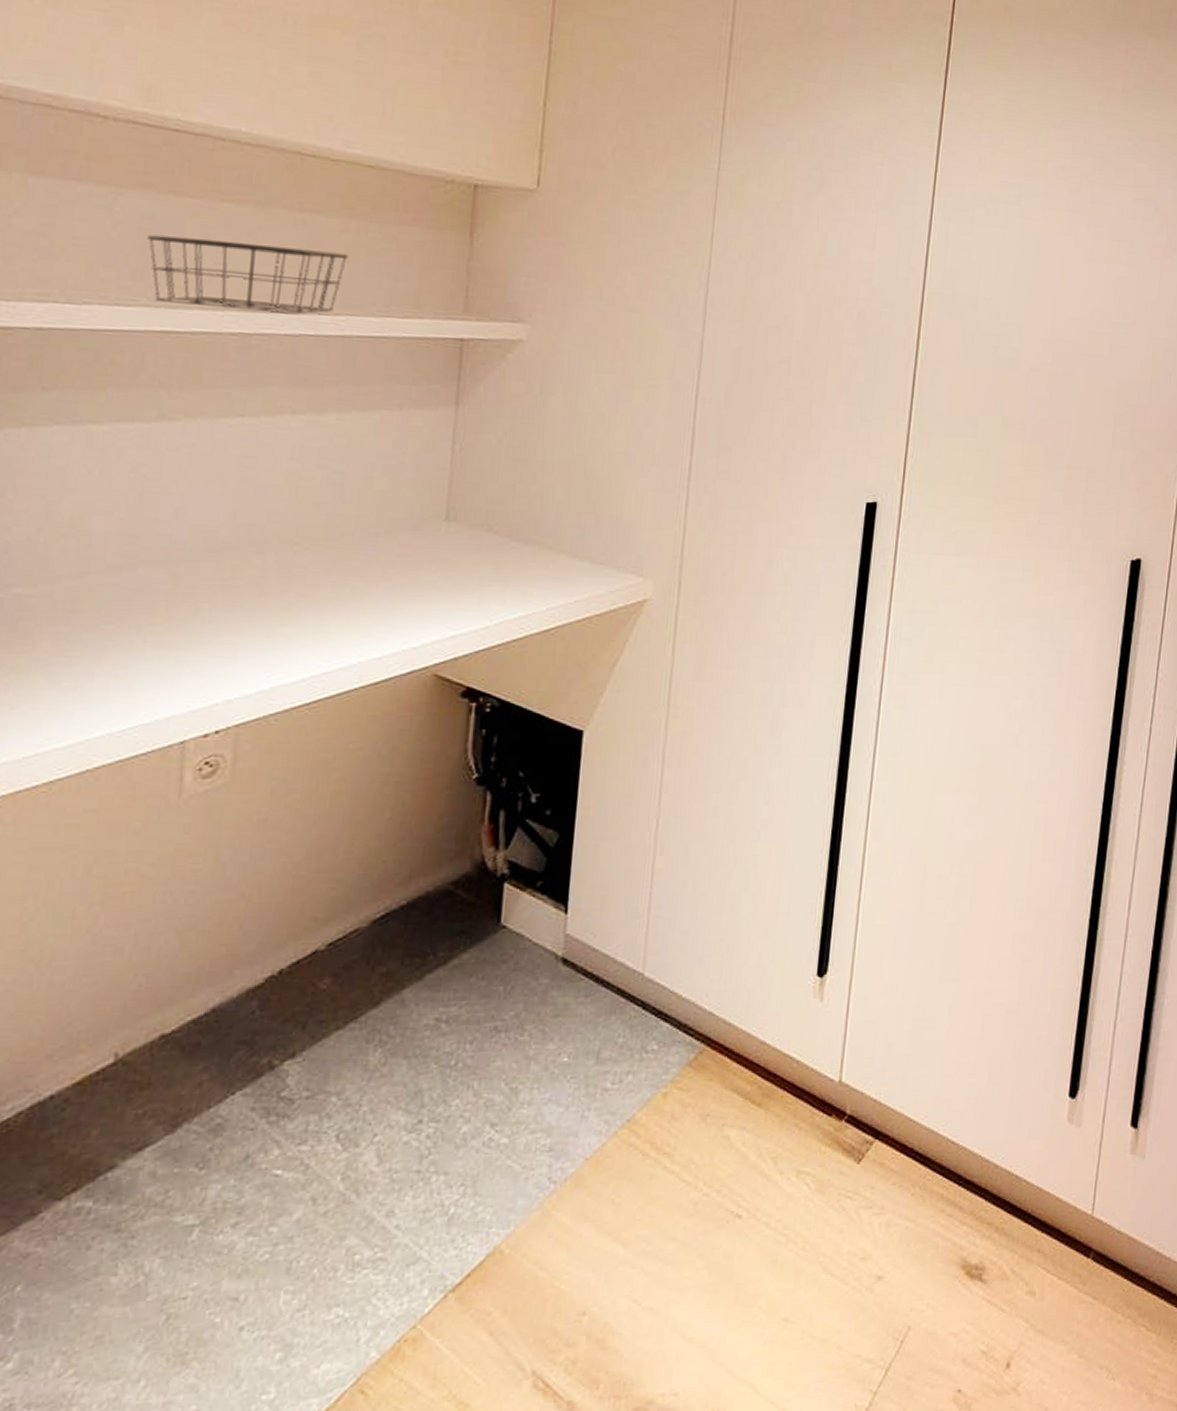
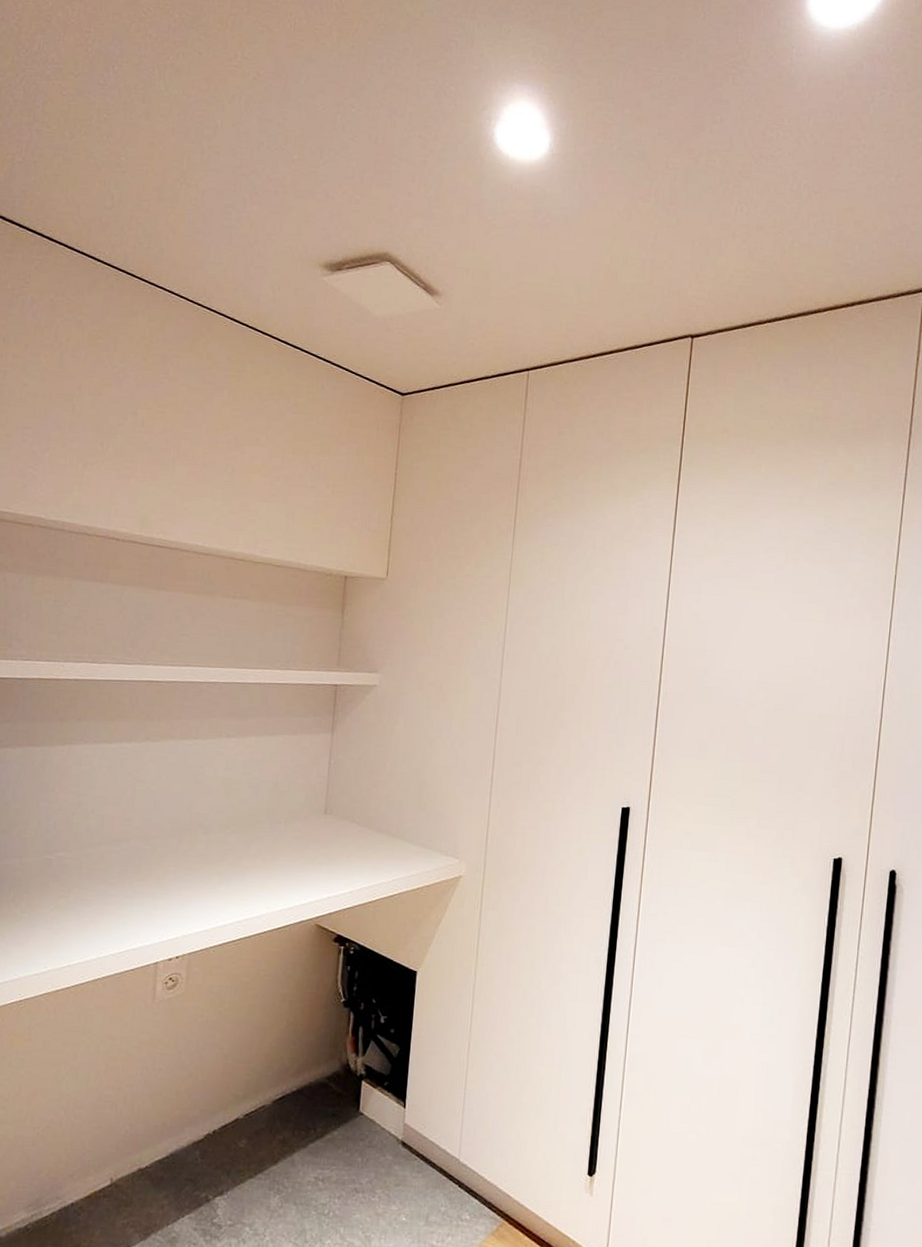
basket: present [147,234,349,315] -> none [141,616,264,669]

